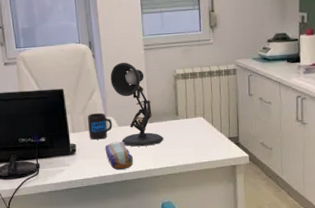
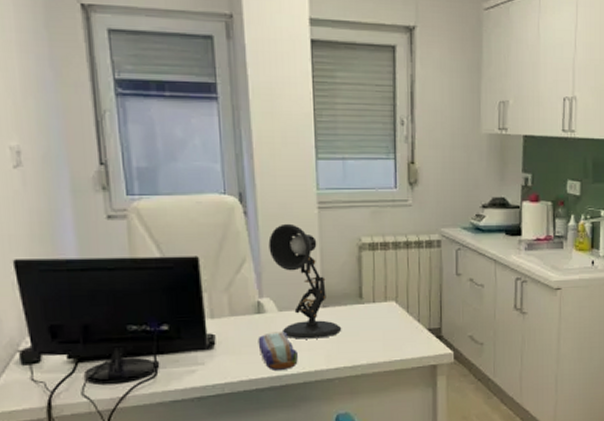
mug: present [88,112,113,140] -> none [234,291,270,329]

